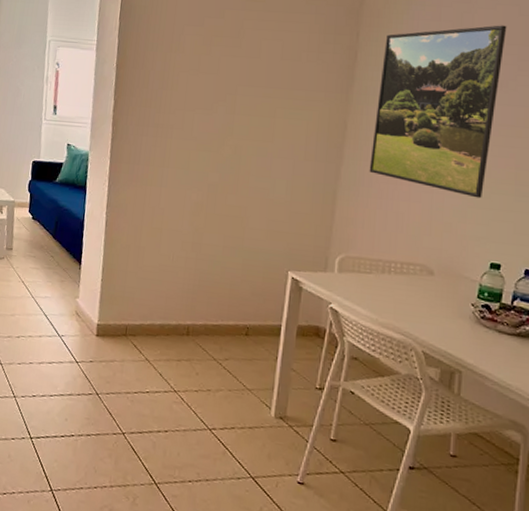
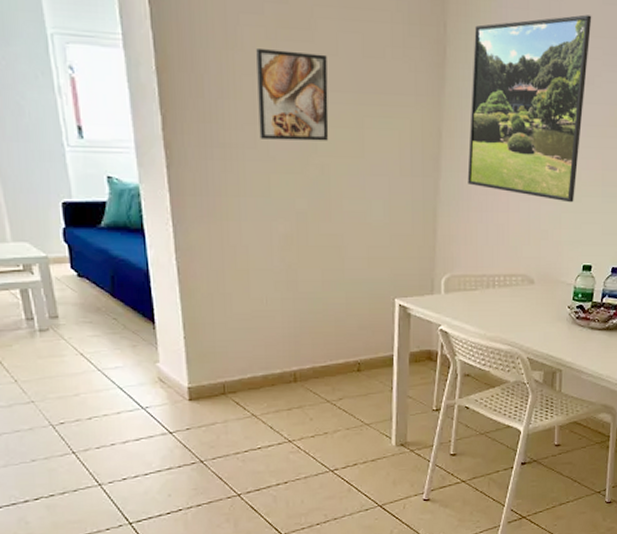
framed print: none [187,51,250,127] -> present [256,47,329,141]

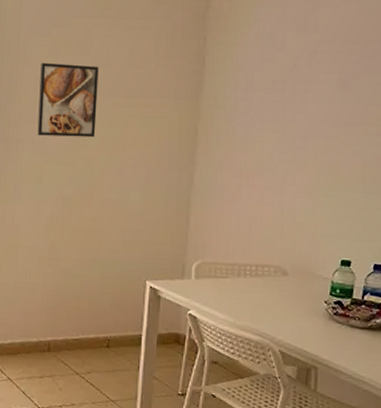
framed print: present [467,14,592,203] -> none [221,24,350,197]

